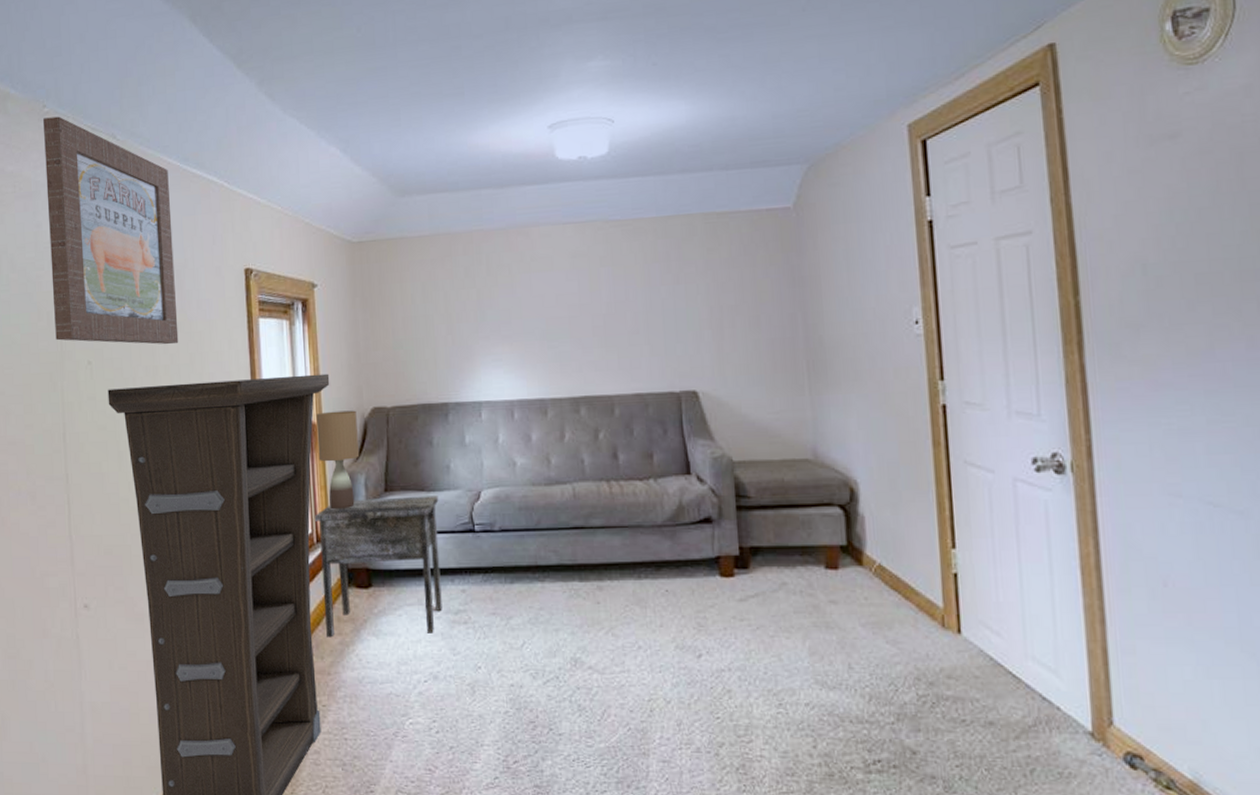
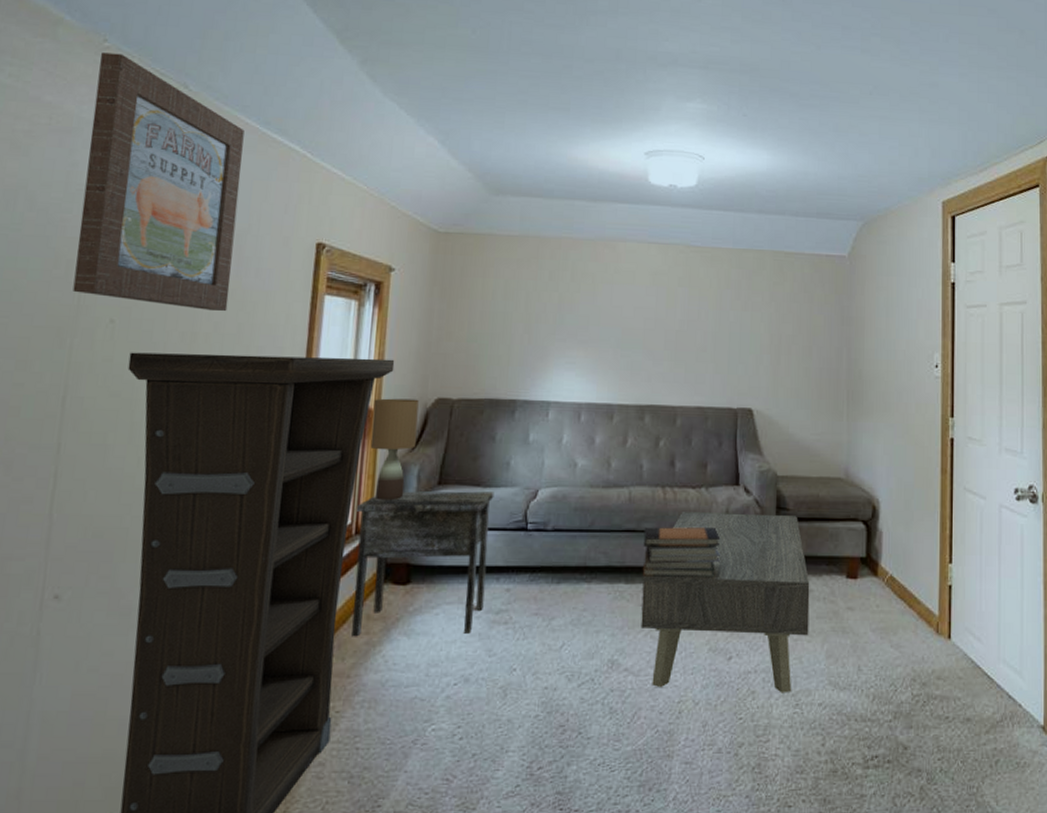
book stack: none [593,521,678,574] -> present [642,527,720,577]
coffee table: none [597,503,787,692] -> present [640,512,810,693]

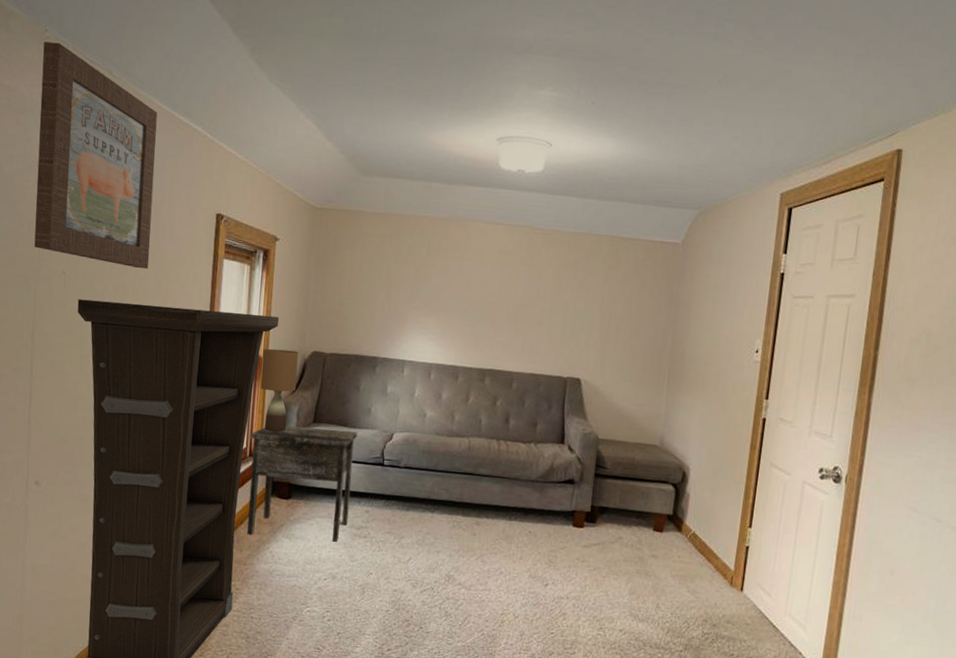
coffee table: present [640,512,810,693] -> none [473,462,621,618]
book stack: present [642,527,720,577] -> none [476,472,544,519]

